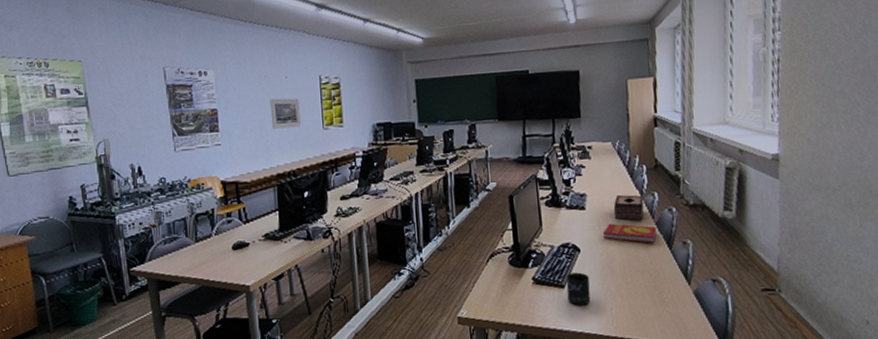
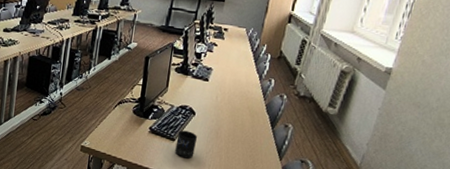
book: present [603,223,657,243] -> none [218,97,265,121]
tissue box: present [613,195,644,221] -> none [231,75,261,101]

